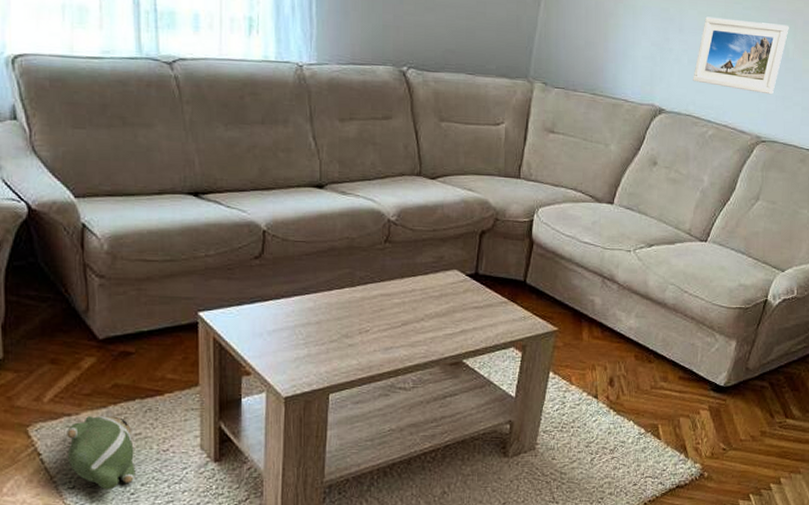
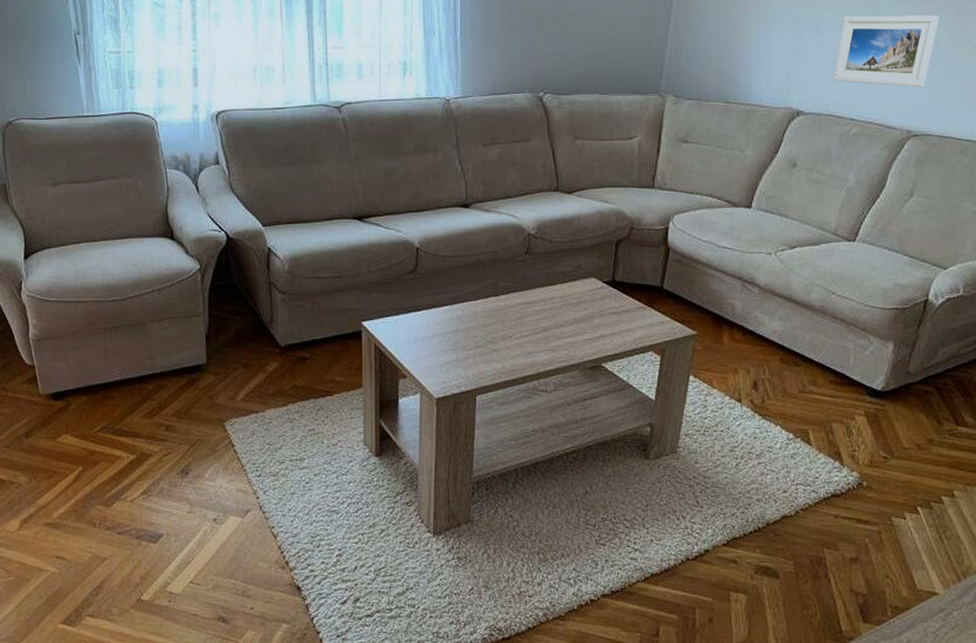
plush toy: present [67,416,136,490] -> none [255,413,310,479]

